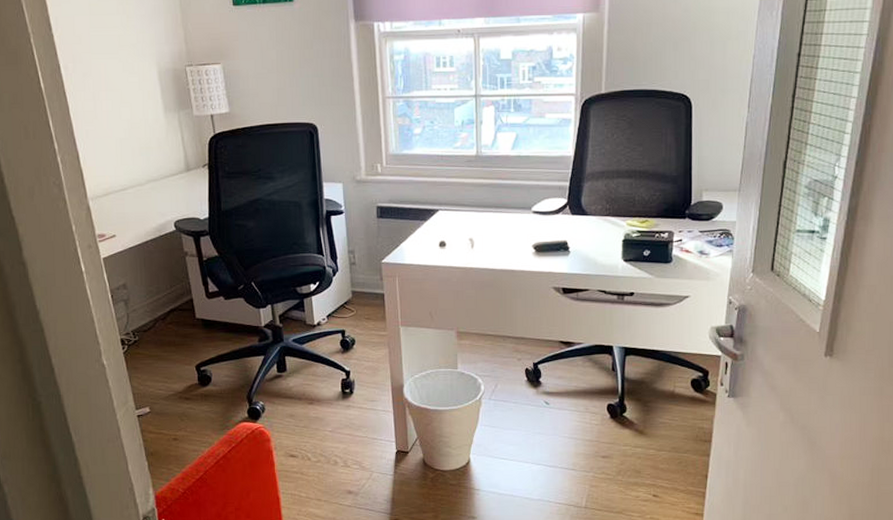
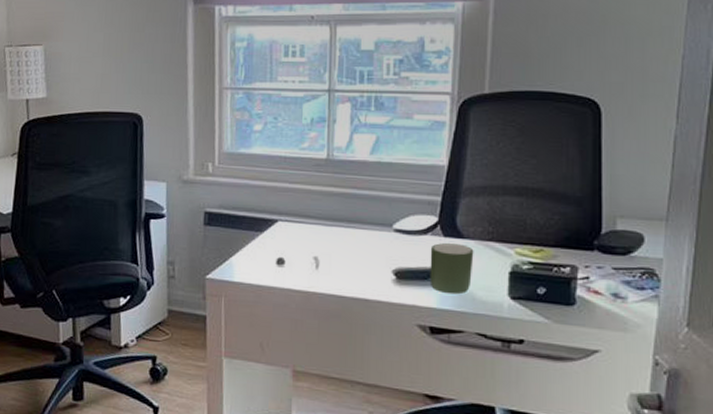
mug: none [561,220,595,262] -> present [429,243,474,296]

